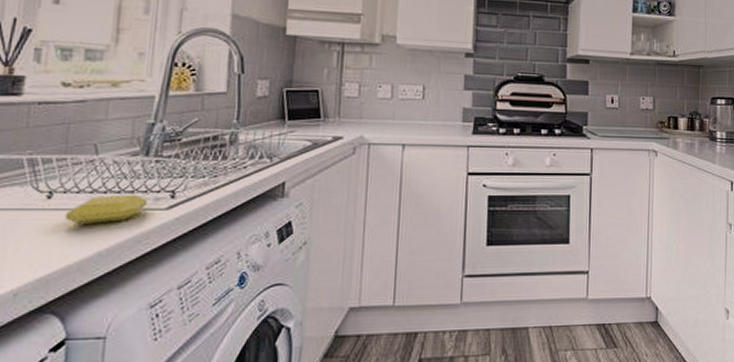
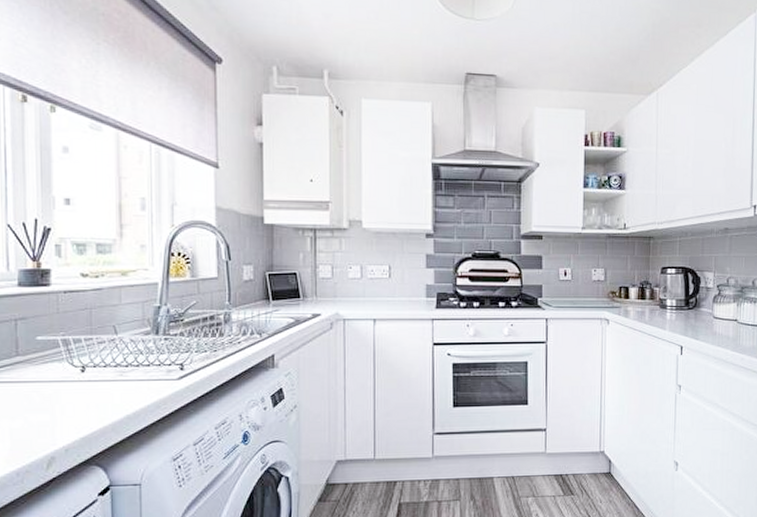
soap bar: present [65,194,148,225] -> none [97,367,162,394]

